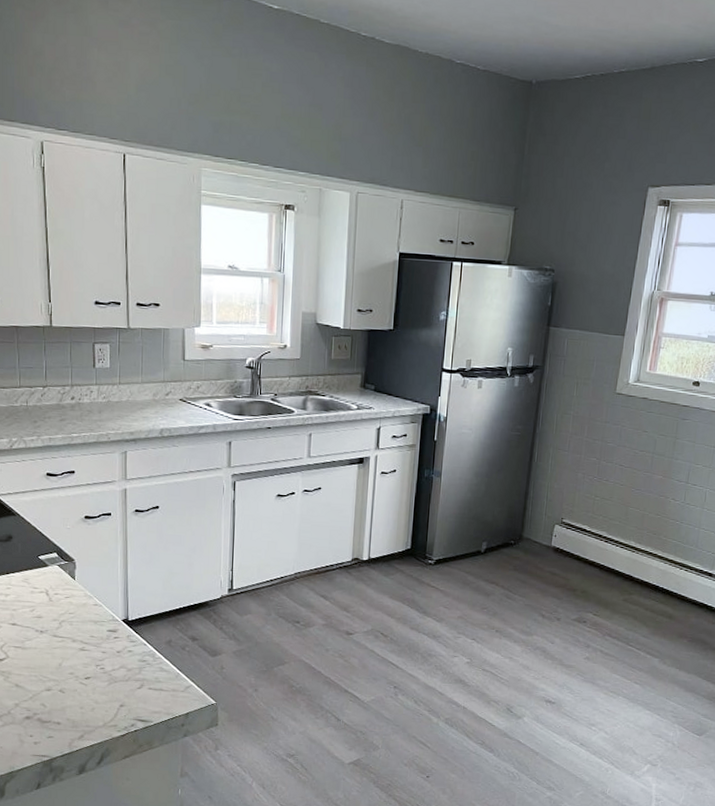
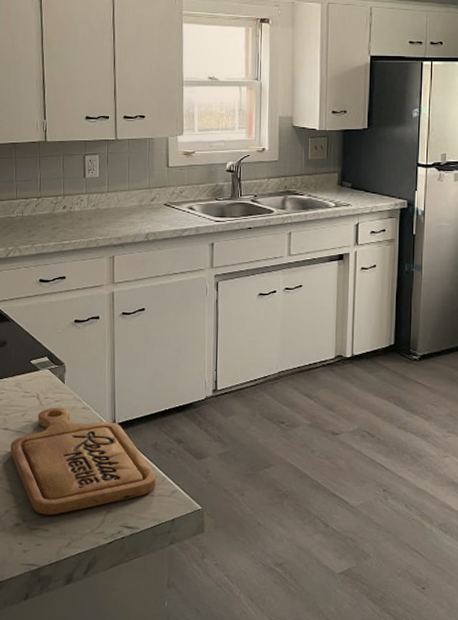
cutting board: none [19,603,170,709] -> present [10,407,156,515]

